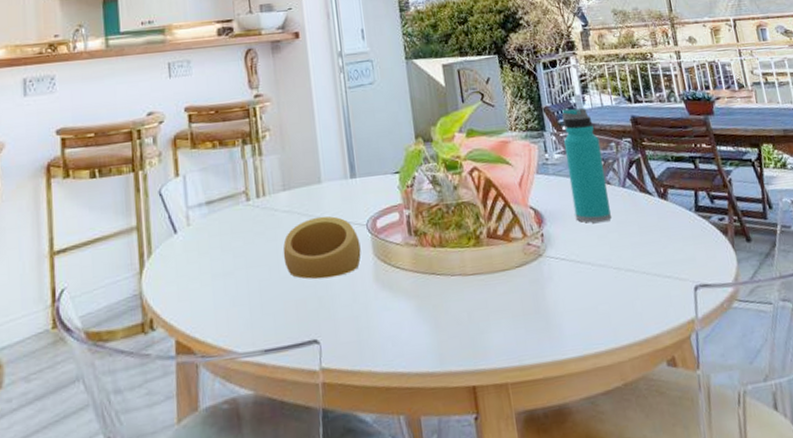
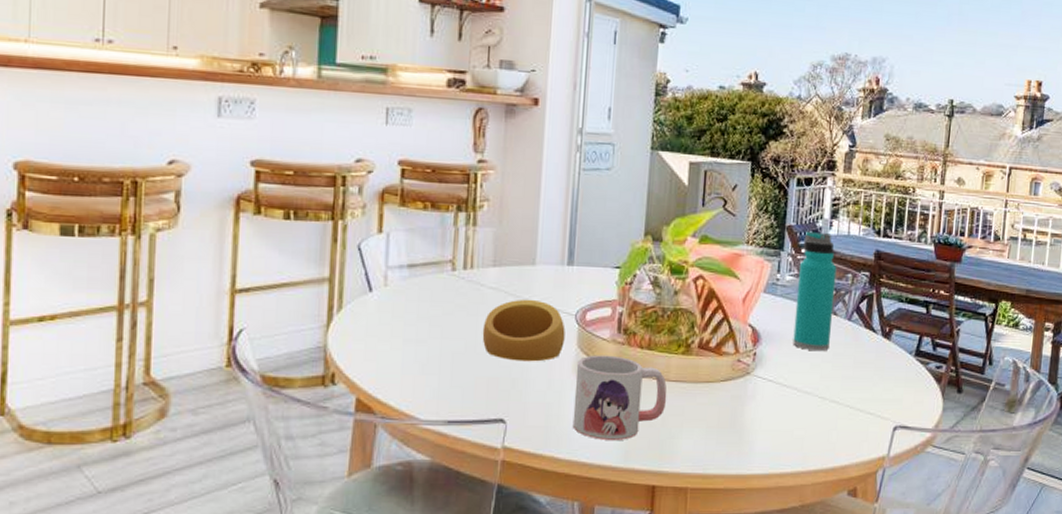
mug: none [376,258,469,346] -> present [572,355,667,440]

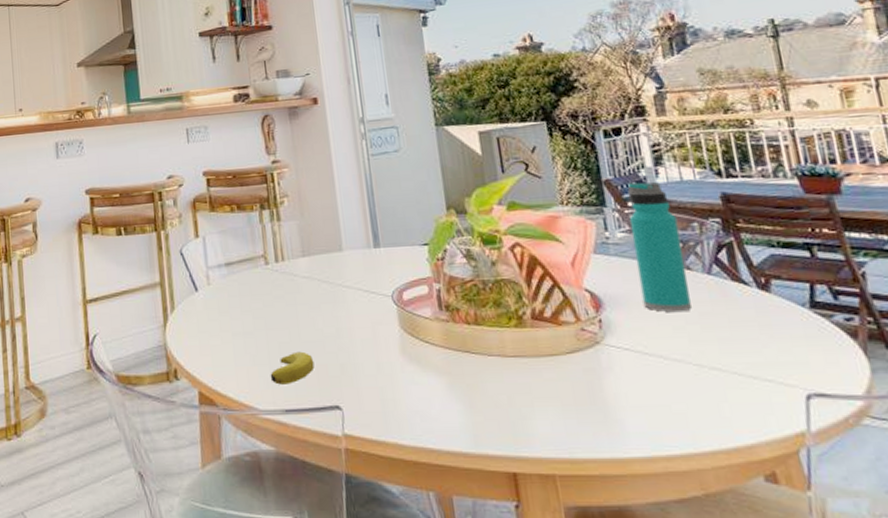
banana: none [437,363,486,396] -> present [270,351,315,385]
ring: present [482,299,566,362] -> none [303,284,386,347]
mug: present [572,355,667,440] -> none [402,334,510,424]

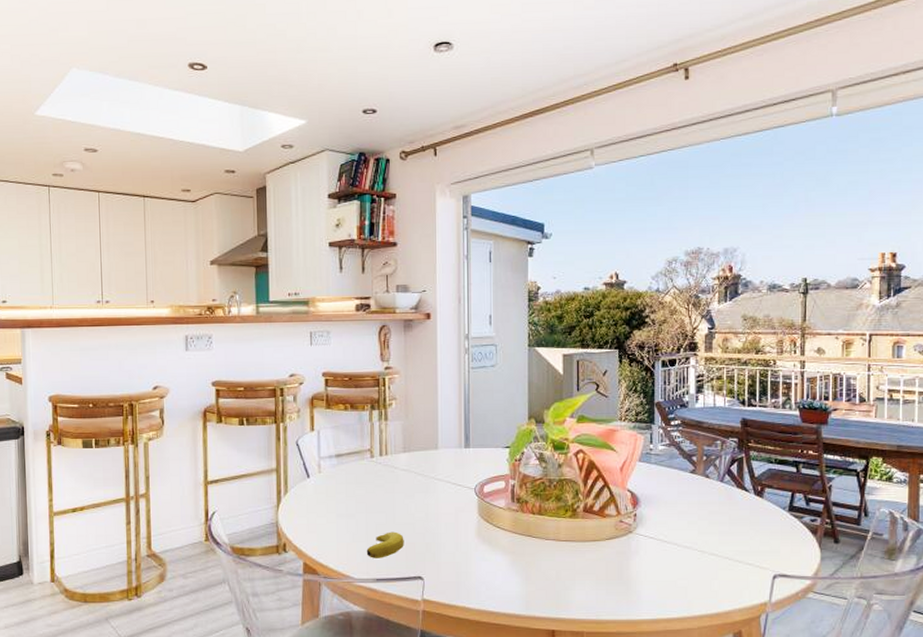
water bottle: present [627,181,691,312] -> none [670,405,706,510]

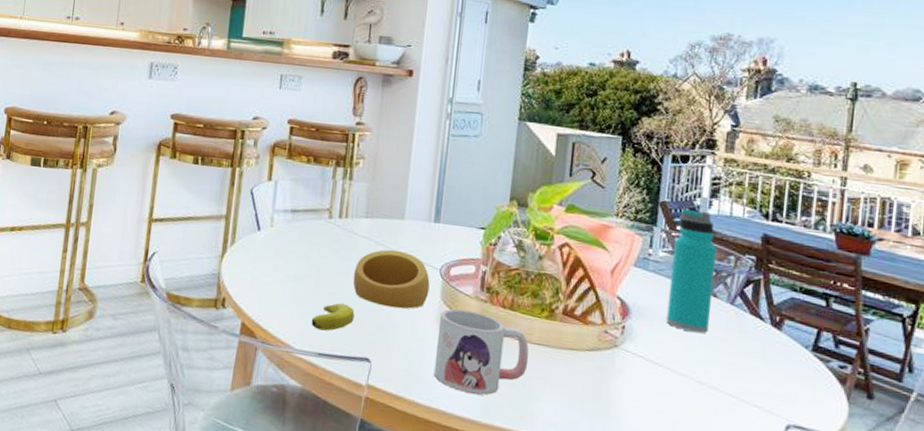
ring: none [399,477,467,529] -> present [353,249,430,309]
mug: none [479,521,559,592] -> present [433,309,529,395]
water bottle: none [670,405,706,510] -> present [666,208,717,333]

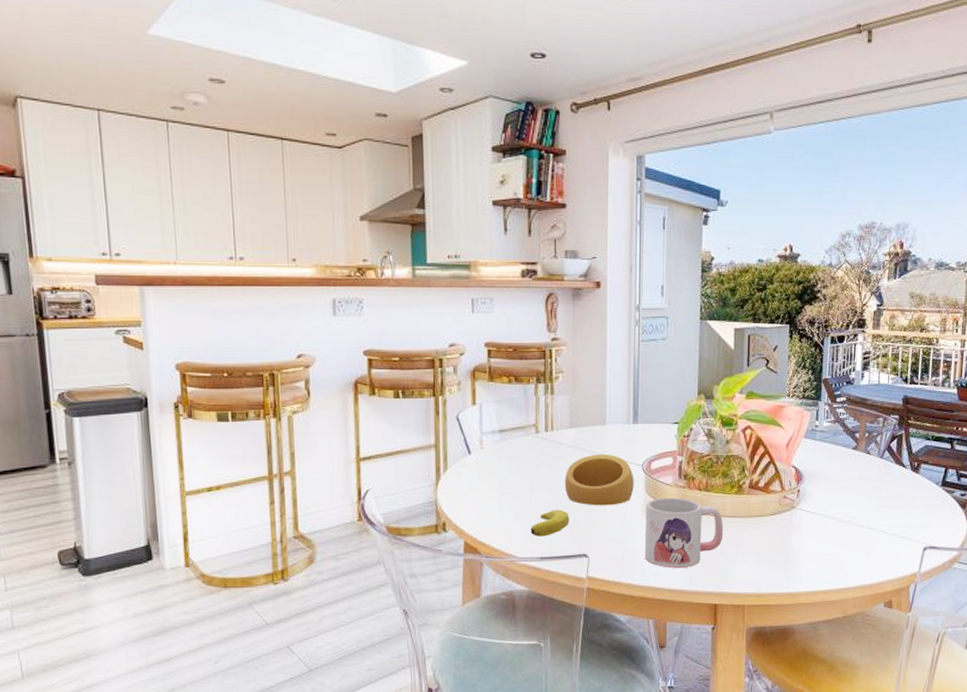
water bottle: present [666,208,717,333] -> none [832,382,869,485]

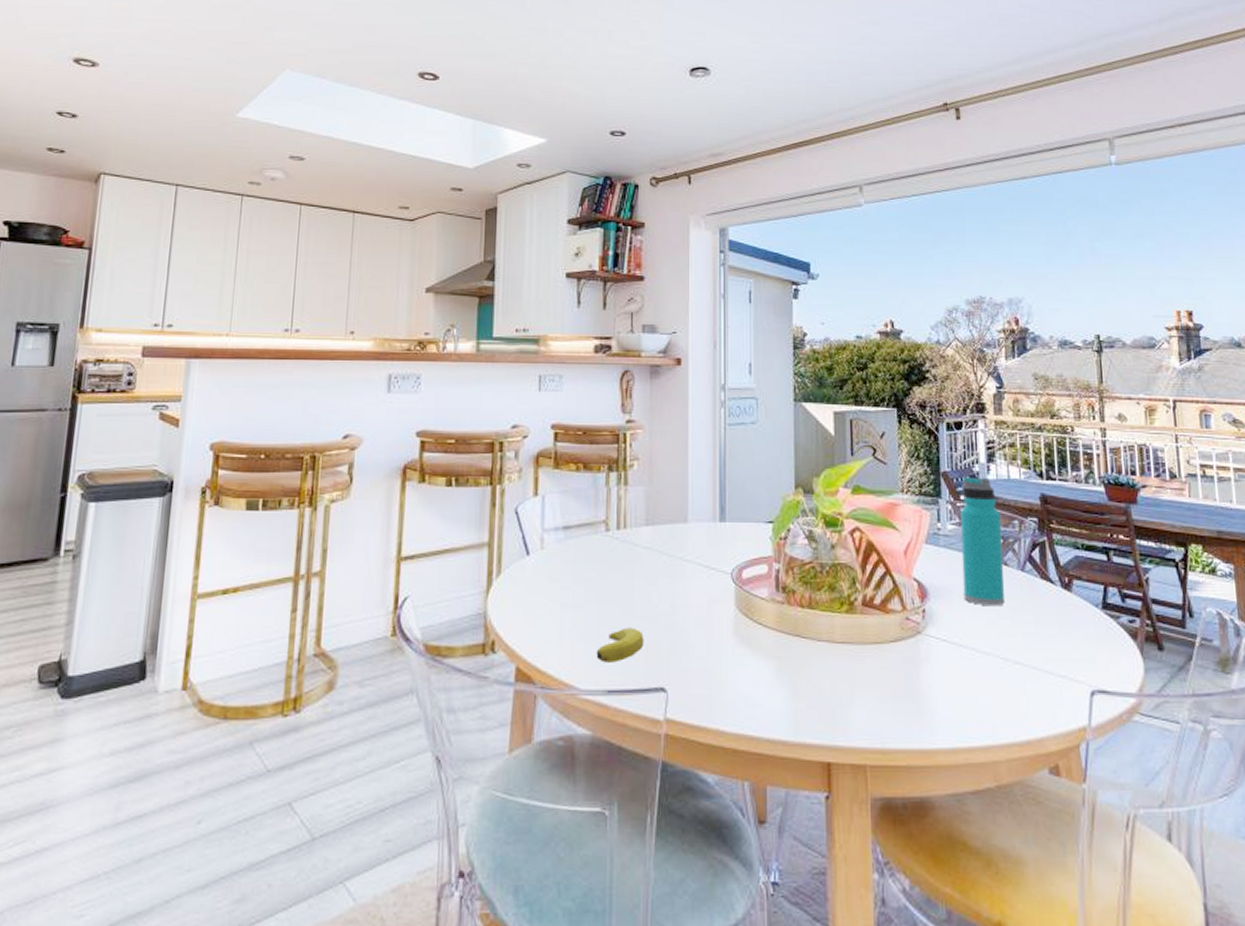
ring: present [564,453,634,506] -> none [638,558,722,625]
mug: present [644,497,724,568] -> none [736,615,834,710]
water bottle: none [832,382,869,485] -> present [960,476,1004,605]

